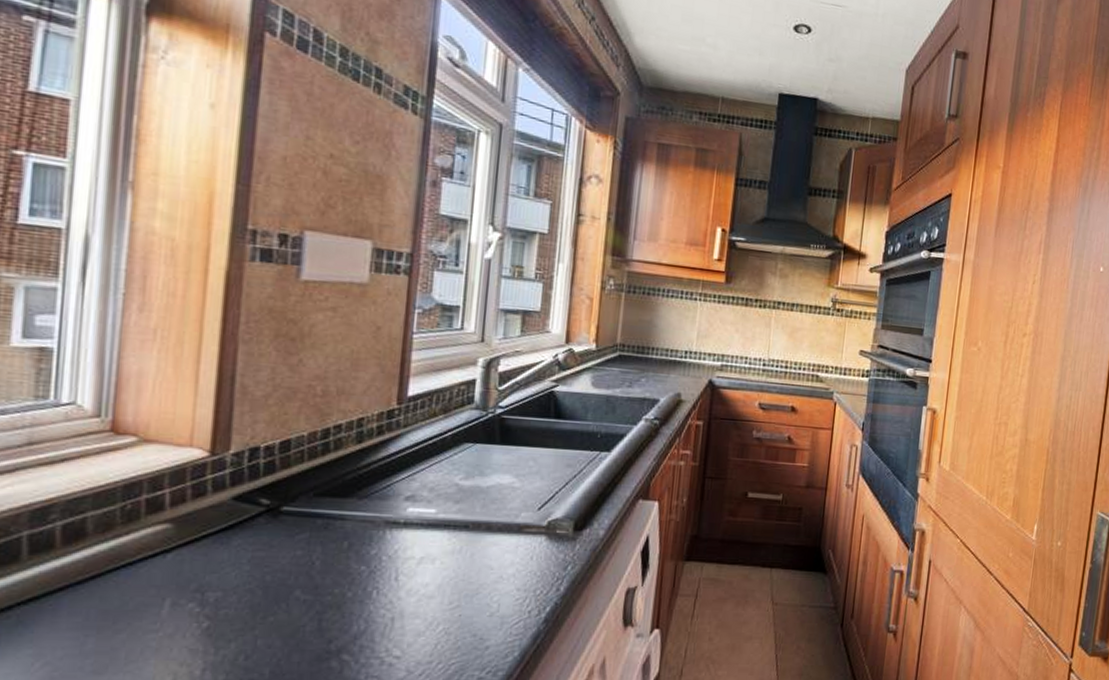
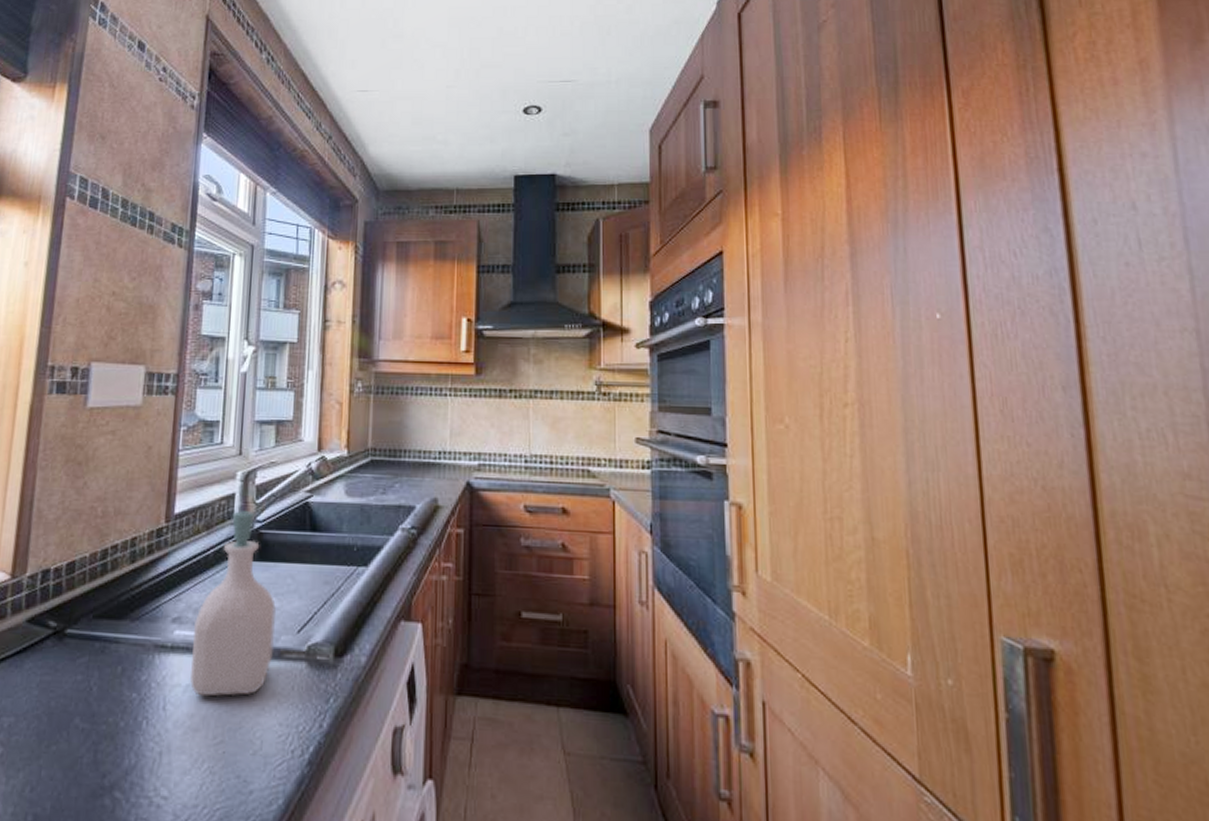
soap bottle: none [425,396,517,567] -> present [190,511,276,697]

